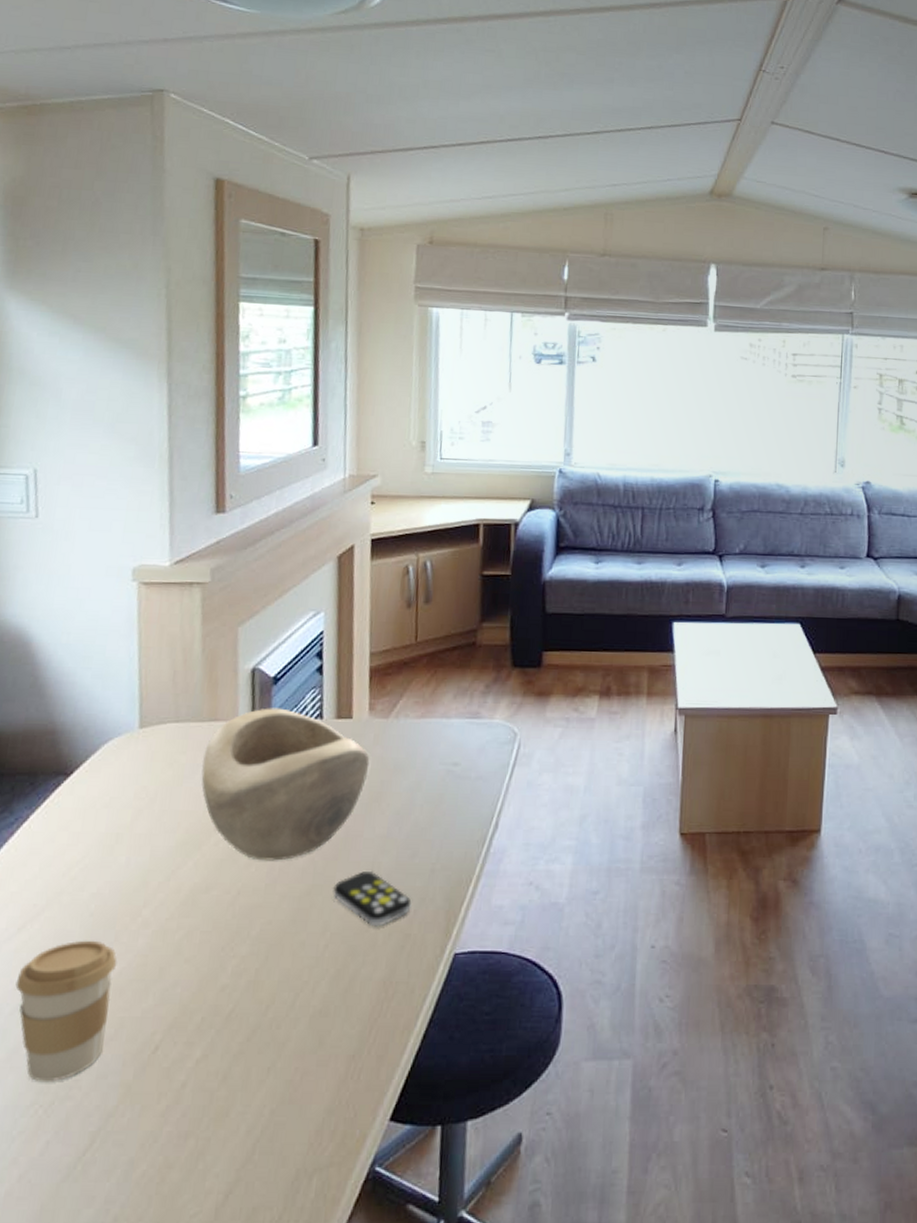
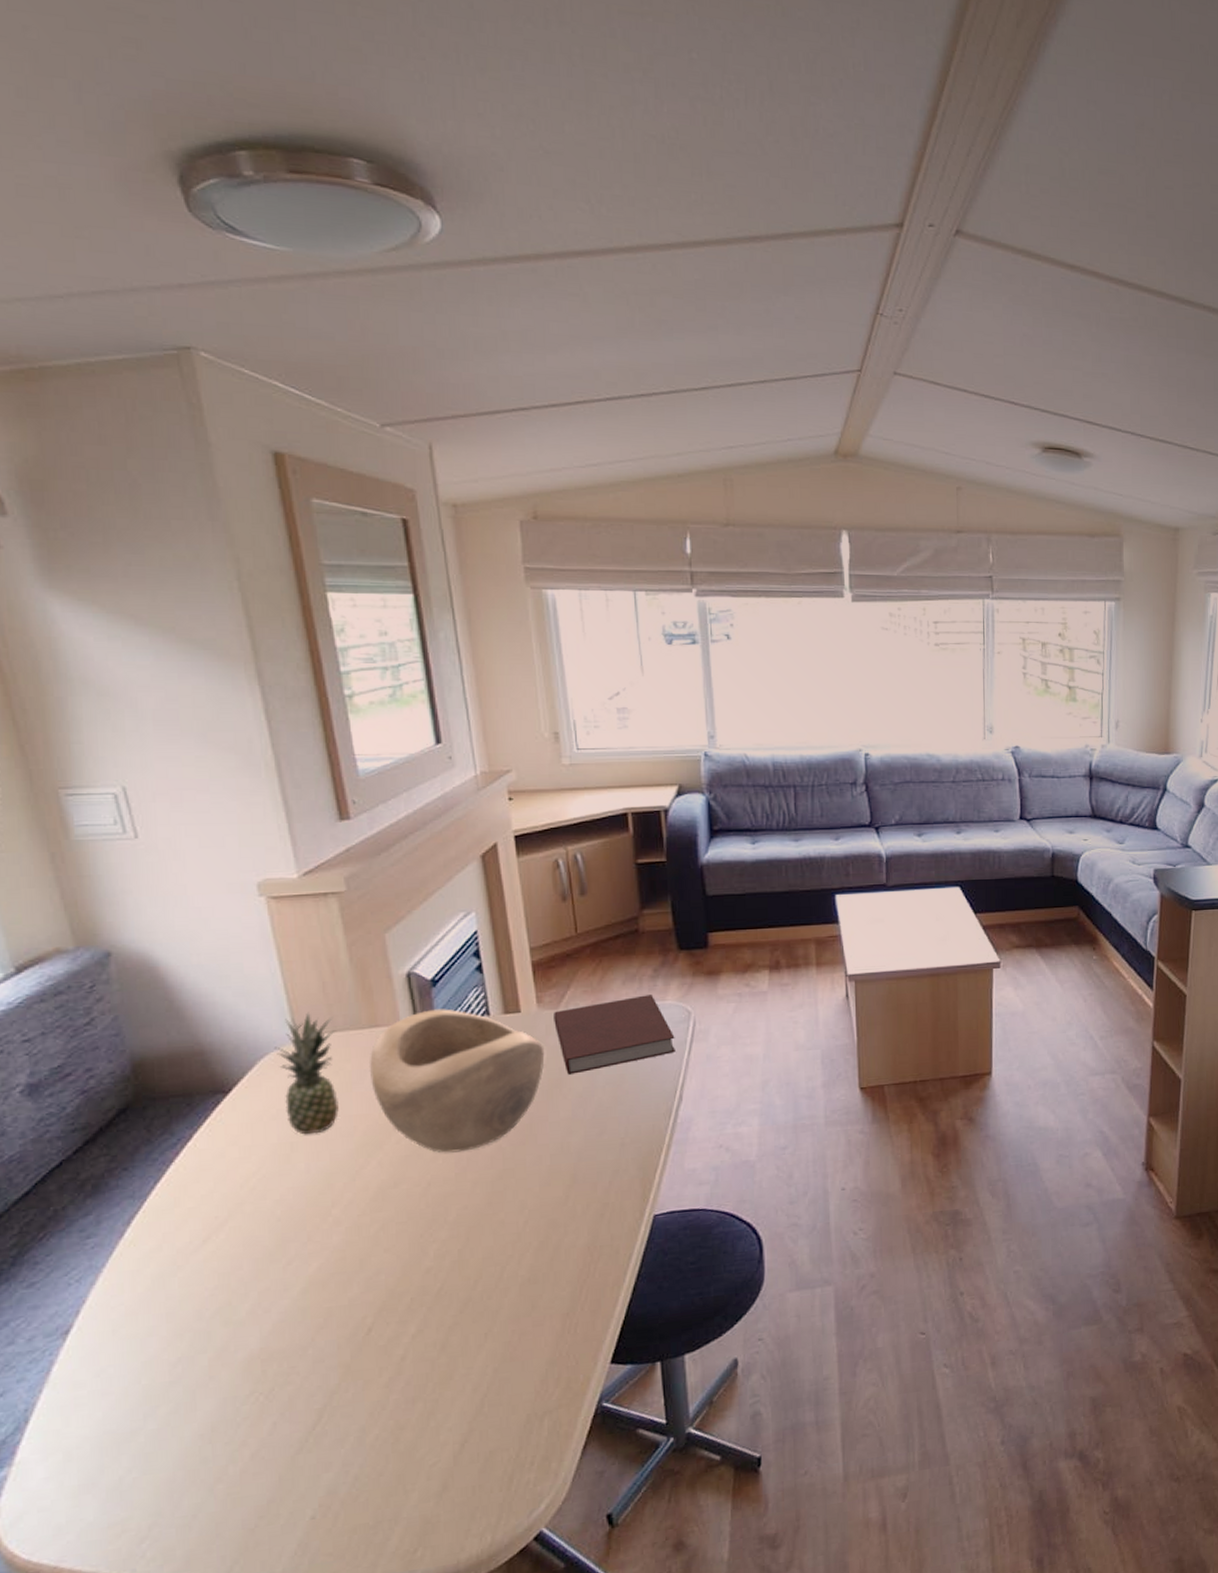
coffee cup: present [15,940,117,1083] -> none [211,1242,315,1373]
fruit: none [118,700,178,827] -> present [275,1012,339,1135]
remote control: present [333,870,412,927] -> none [525,1150,606,1201]
notebook: none [382,711,498,789] -> present [554,995,675,1075]

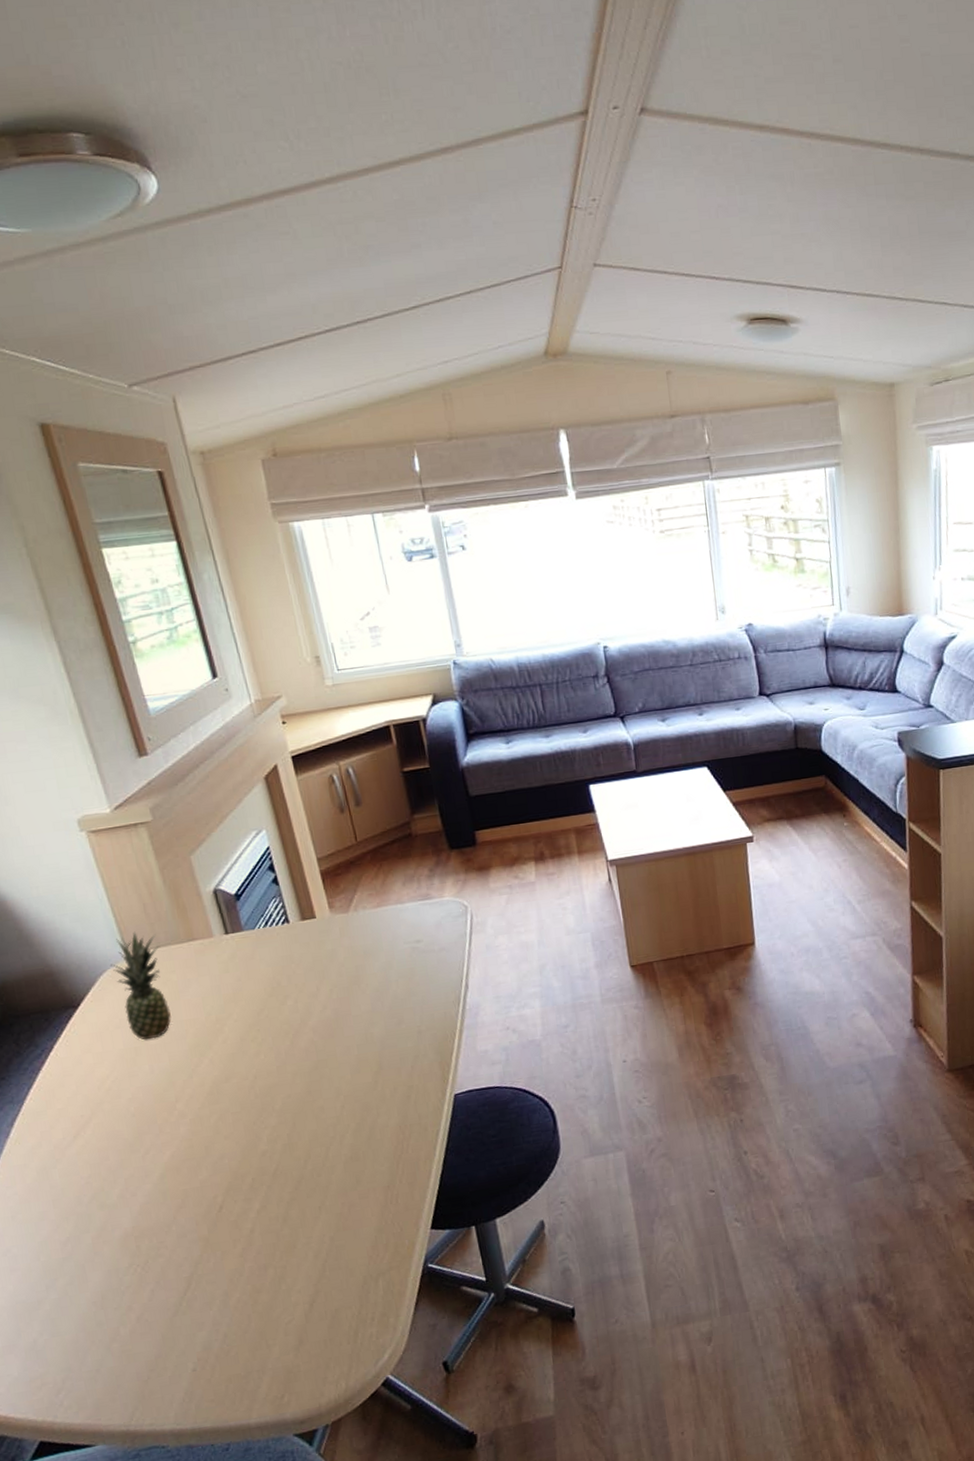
decorative bowl: present [369,1009,545,1153] -> none [191,919,342,1049]
notebook: present [554,995,675,1075] -> none [345,893,457,972]

